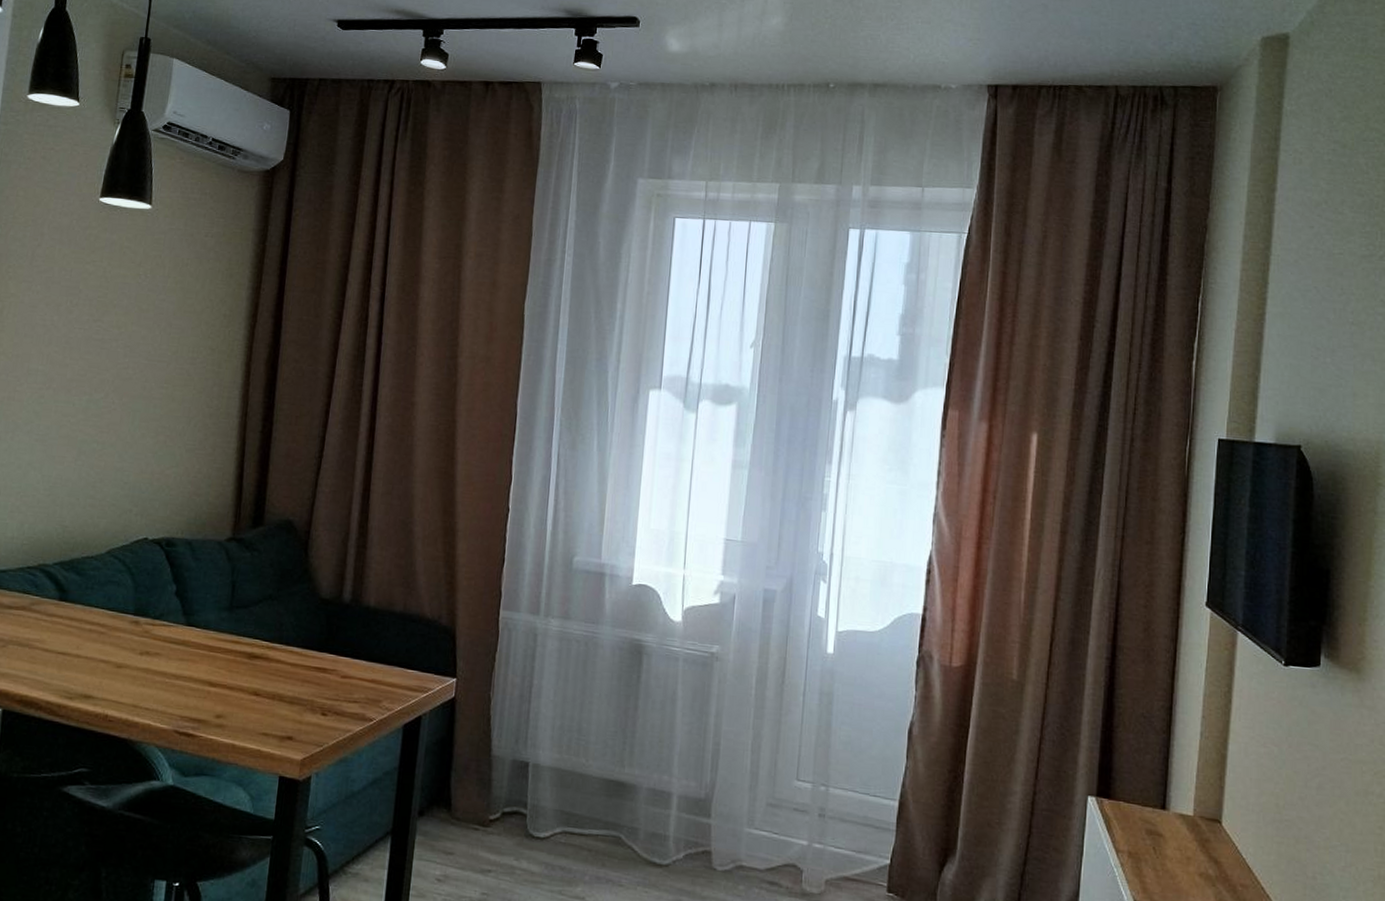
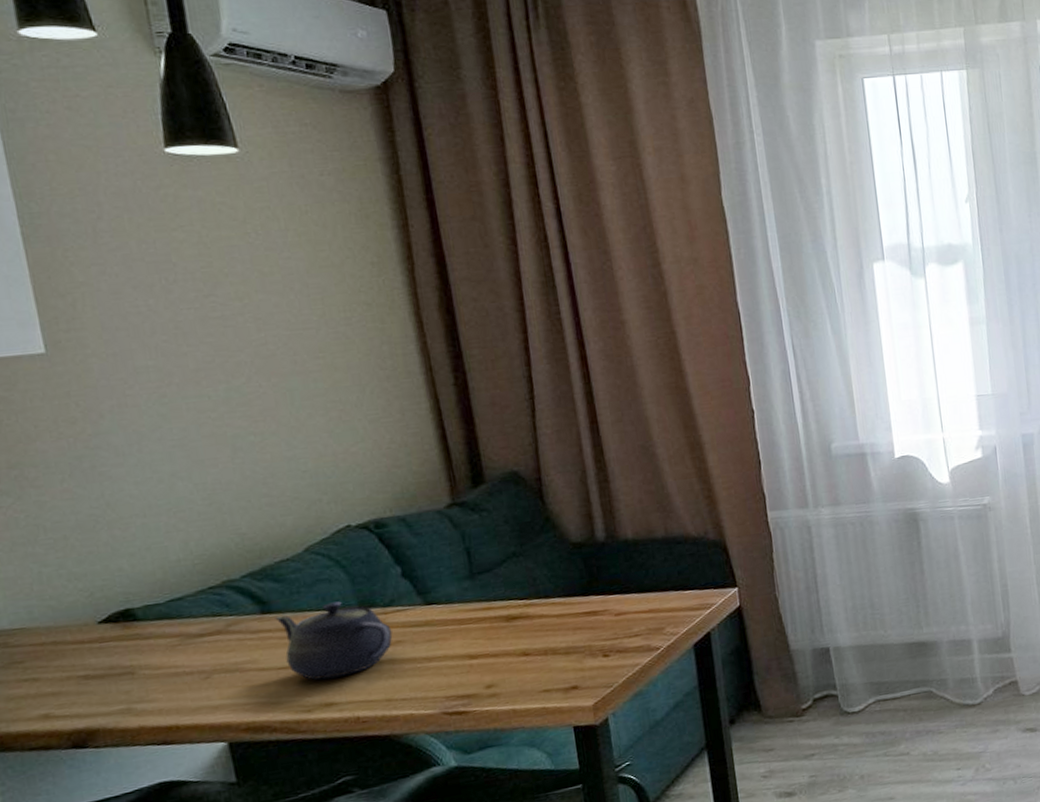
teapot: none [66,603,155,674] -> present [275,601,393,680]

